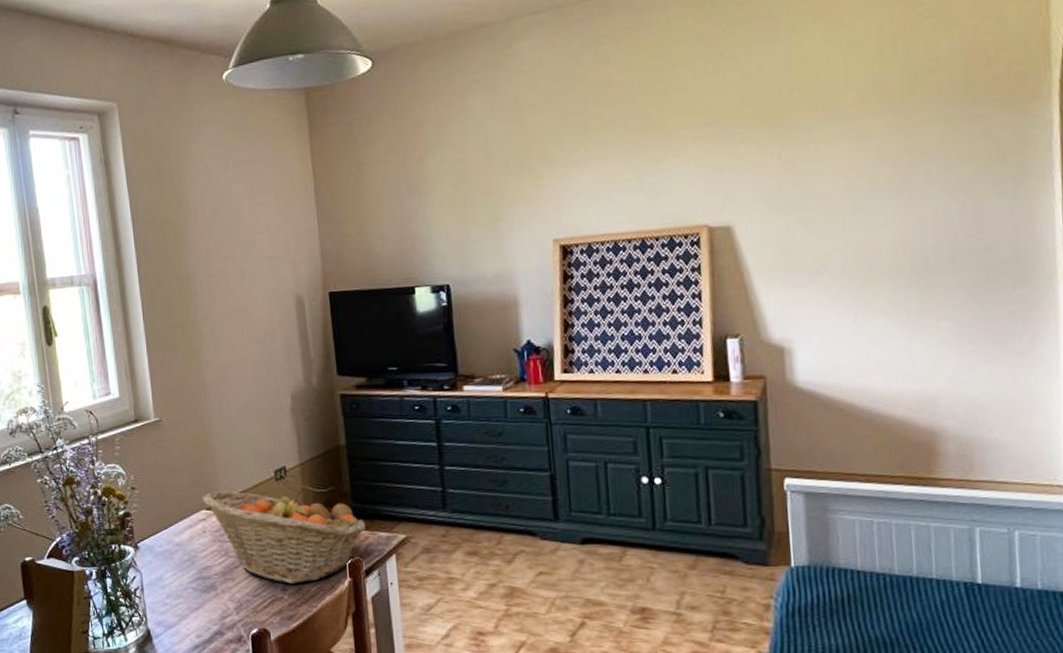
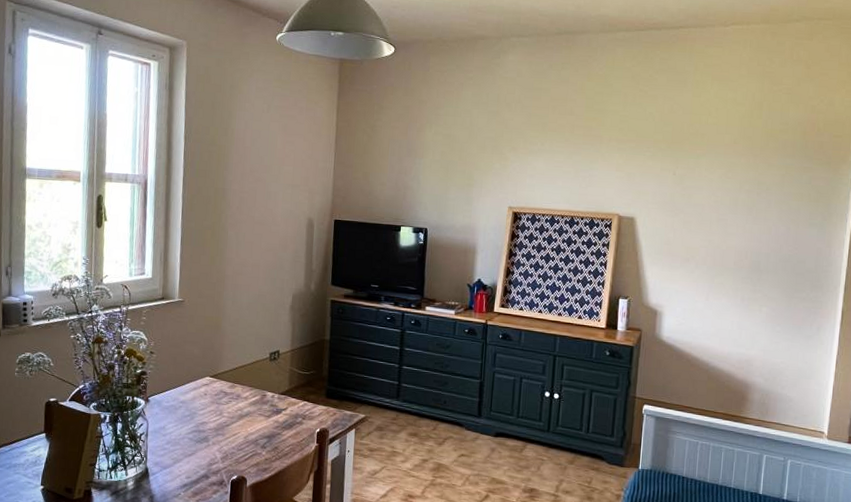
fruit basket: present [202,491,366,584] -> none [208,363,335,444]

